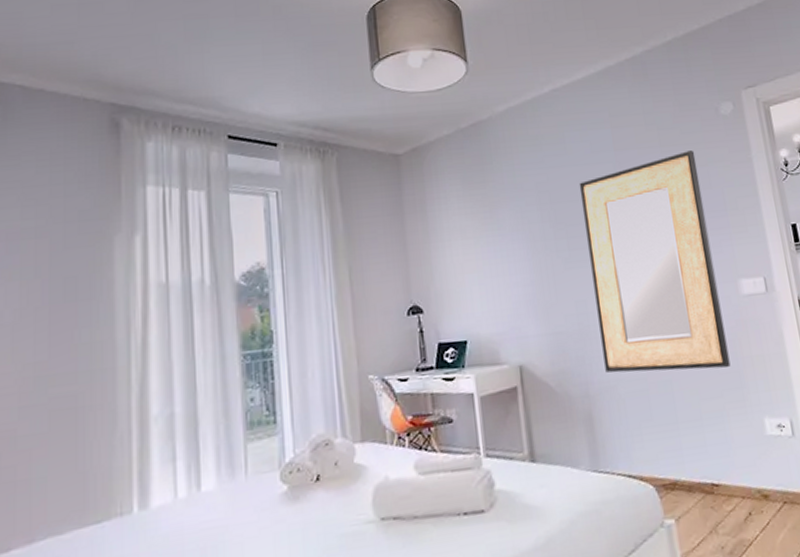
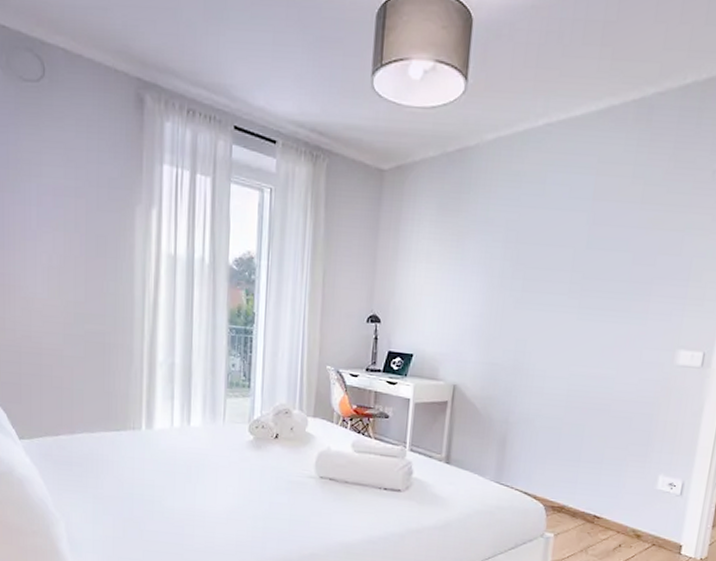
home mirror: present [579,151,731,373] -> none [528,212,676,426]

